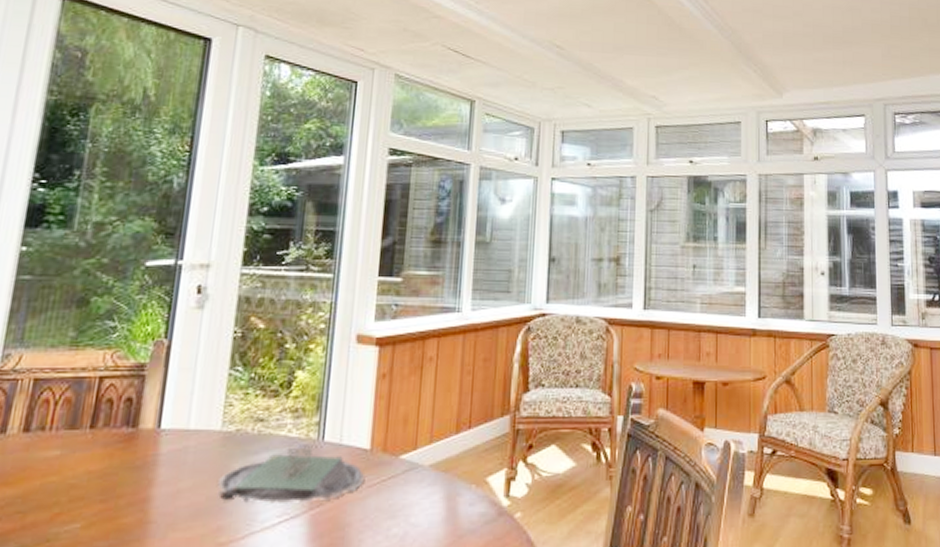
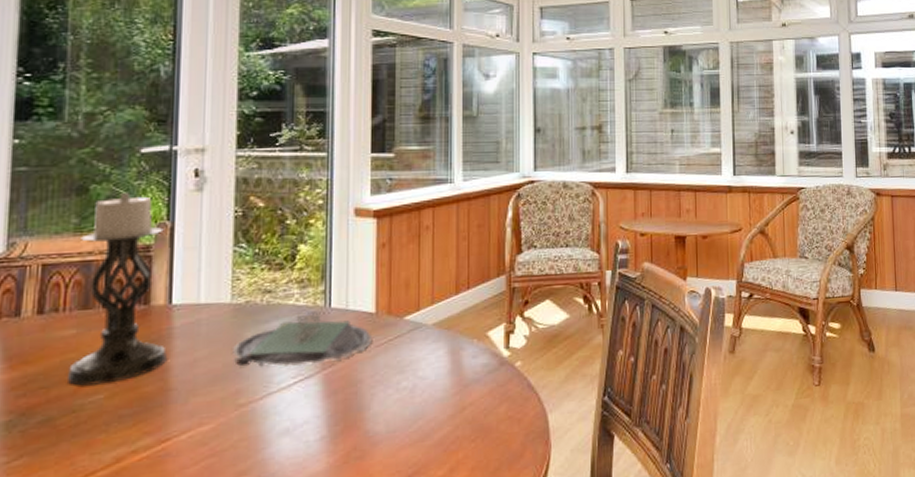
candle holder: none [45,306,161,513] -> present [68,192,168,386]

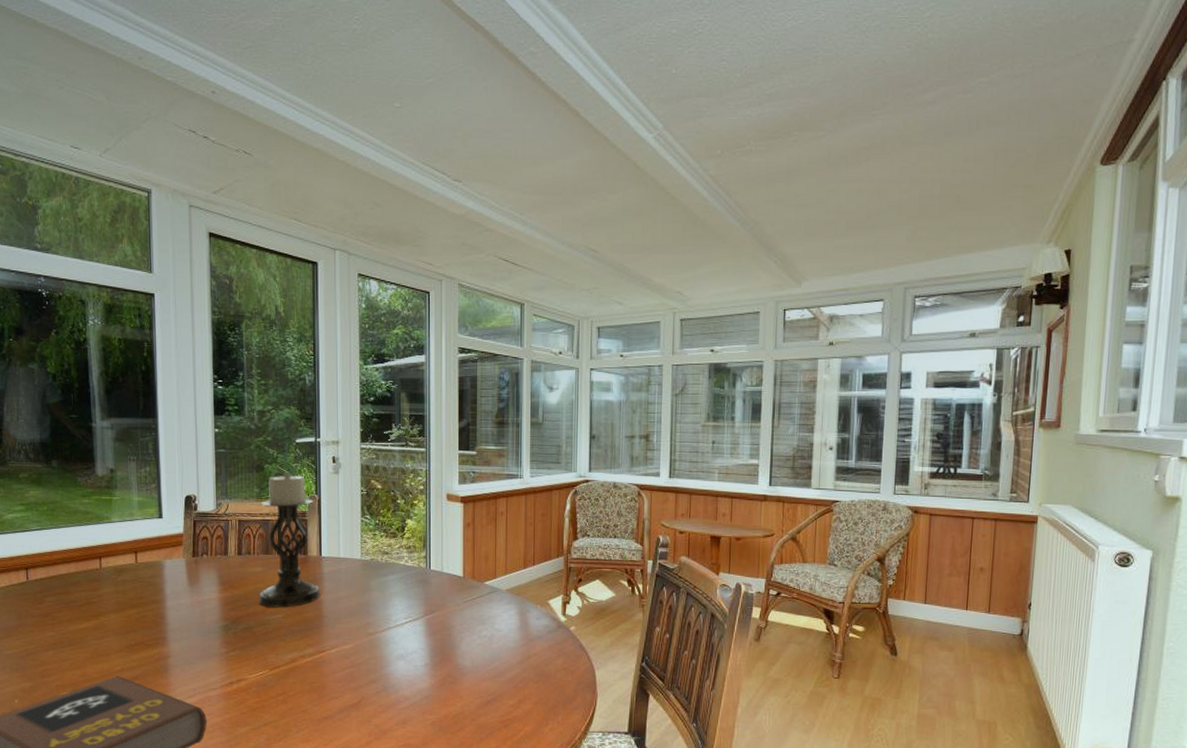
plate: present [233,311,371,367] -> none [363,570,460,610]

